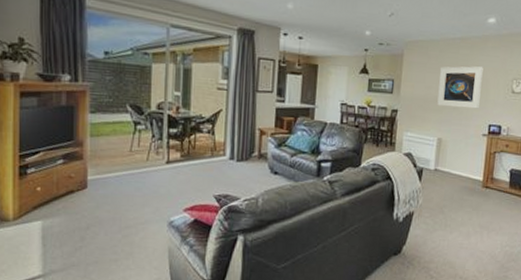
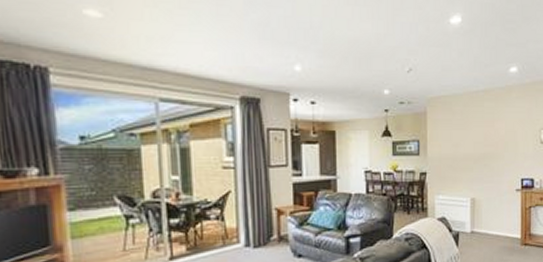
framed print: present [437,66,483,109] -> none [467,119,510,164]

